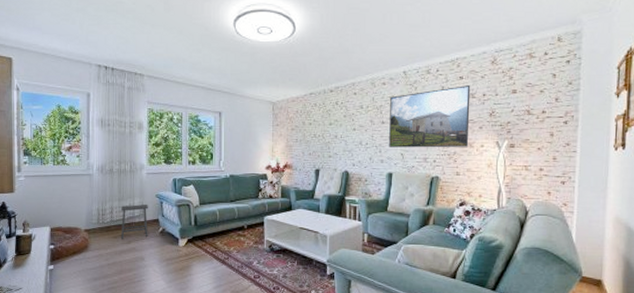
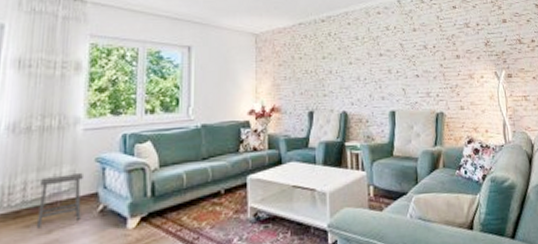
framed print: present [389,85,471,148] -> none [386,15,469,82]

